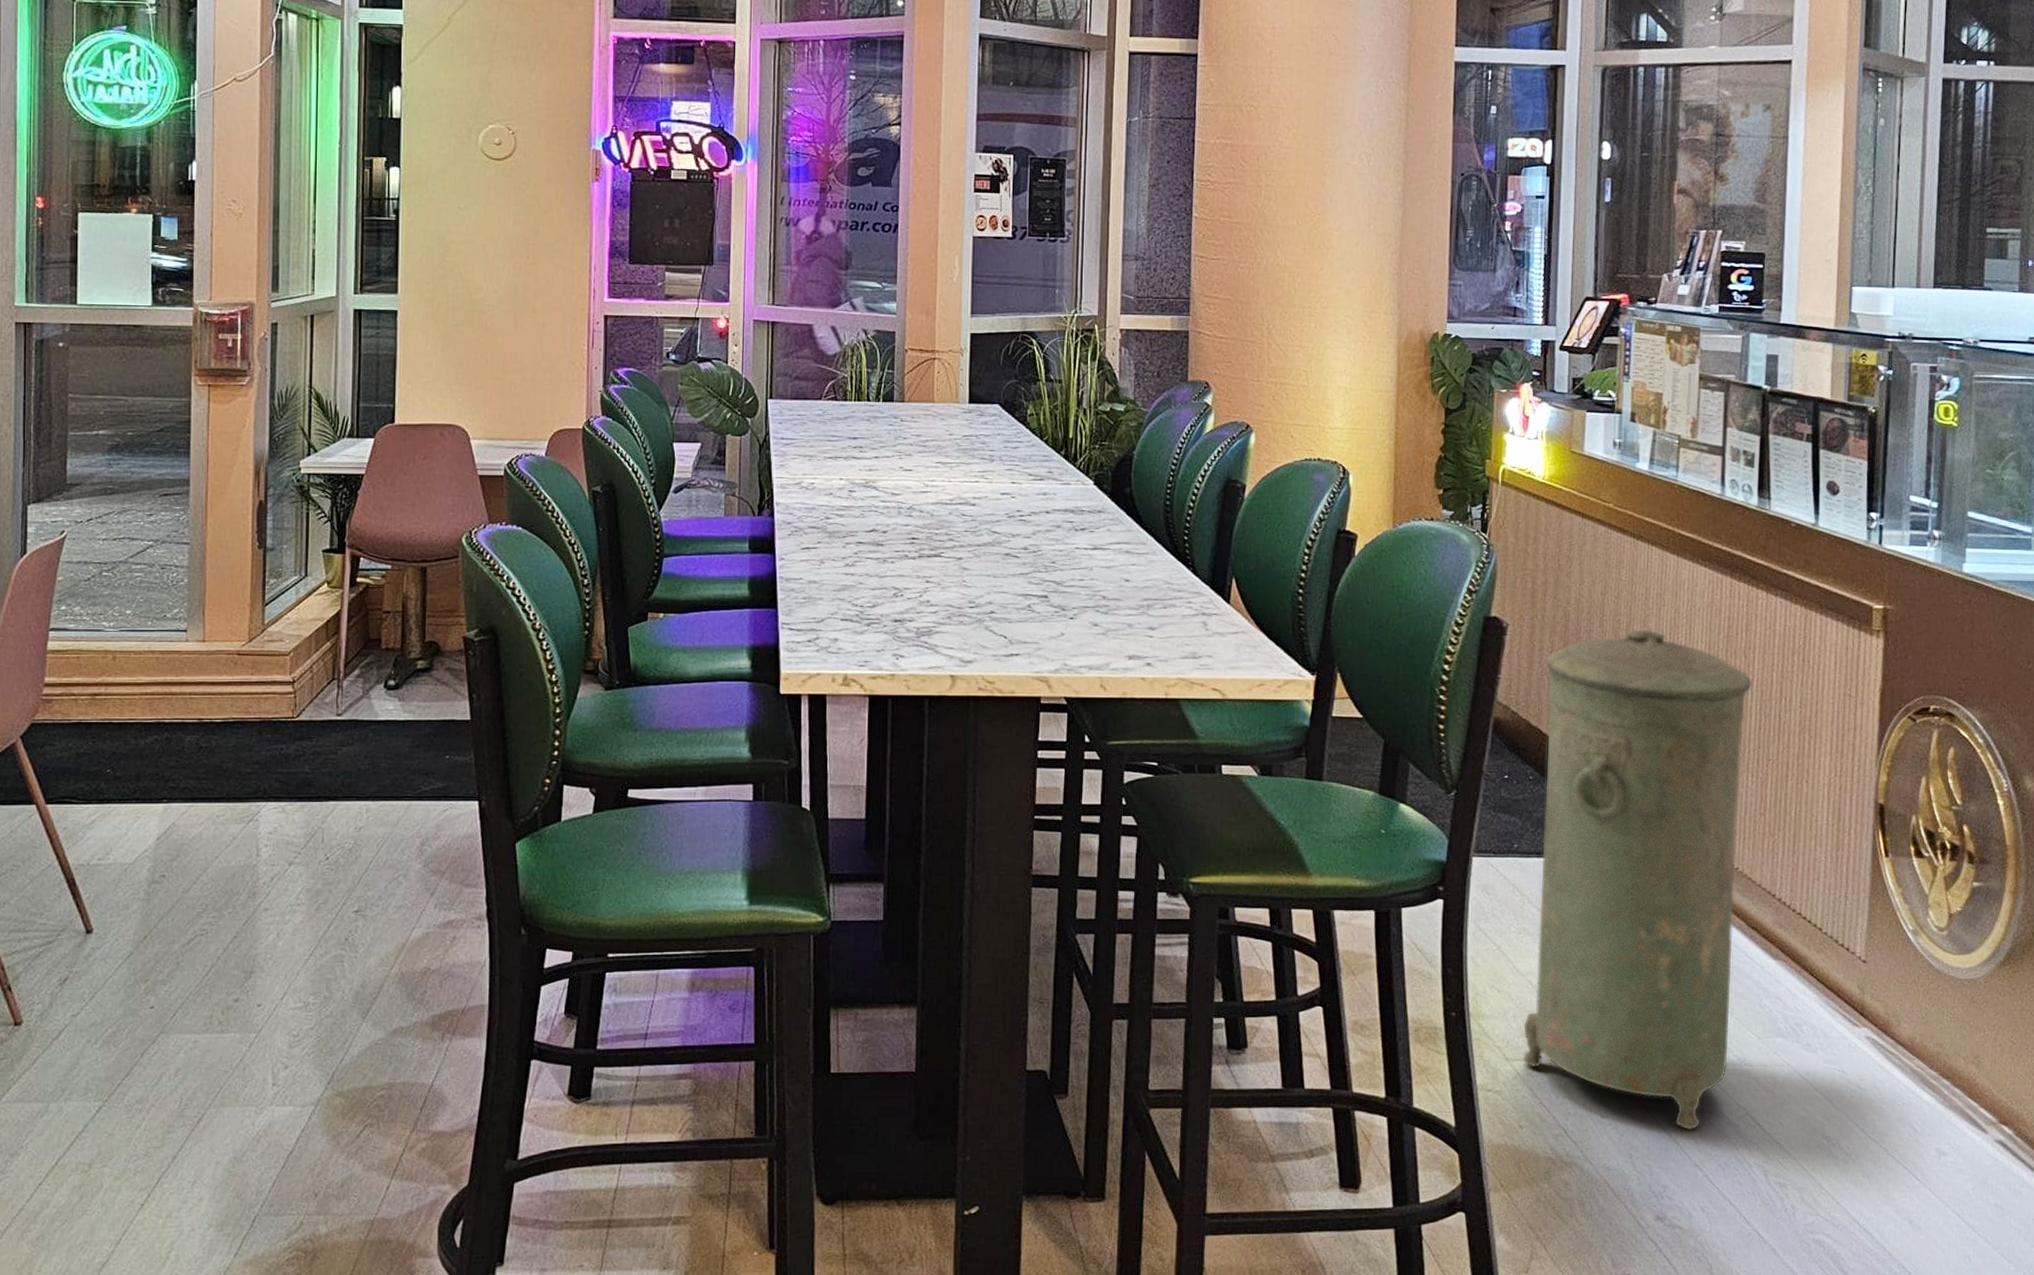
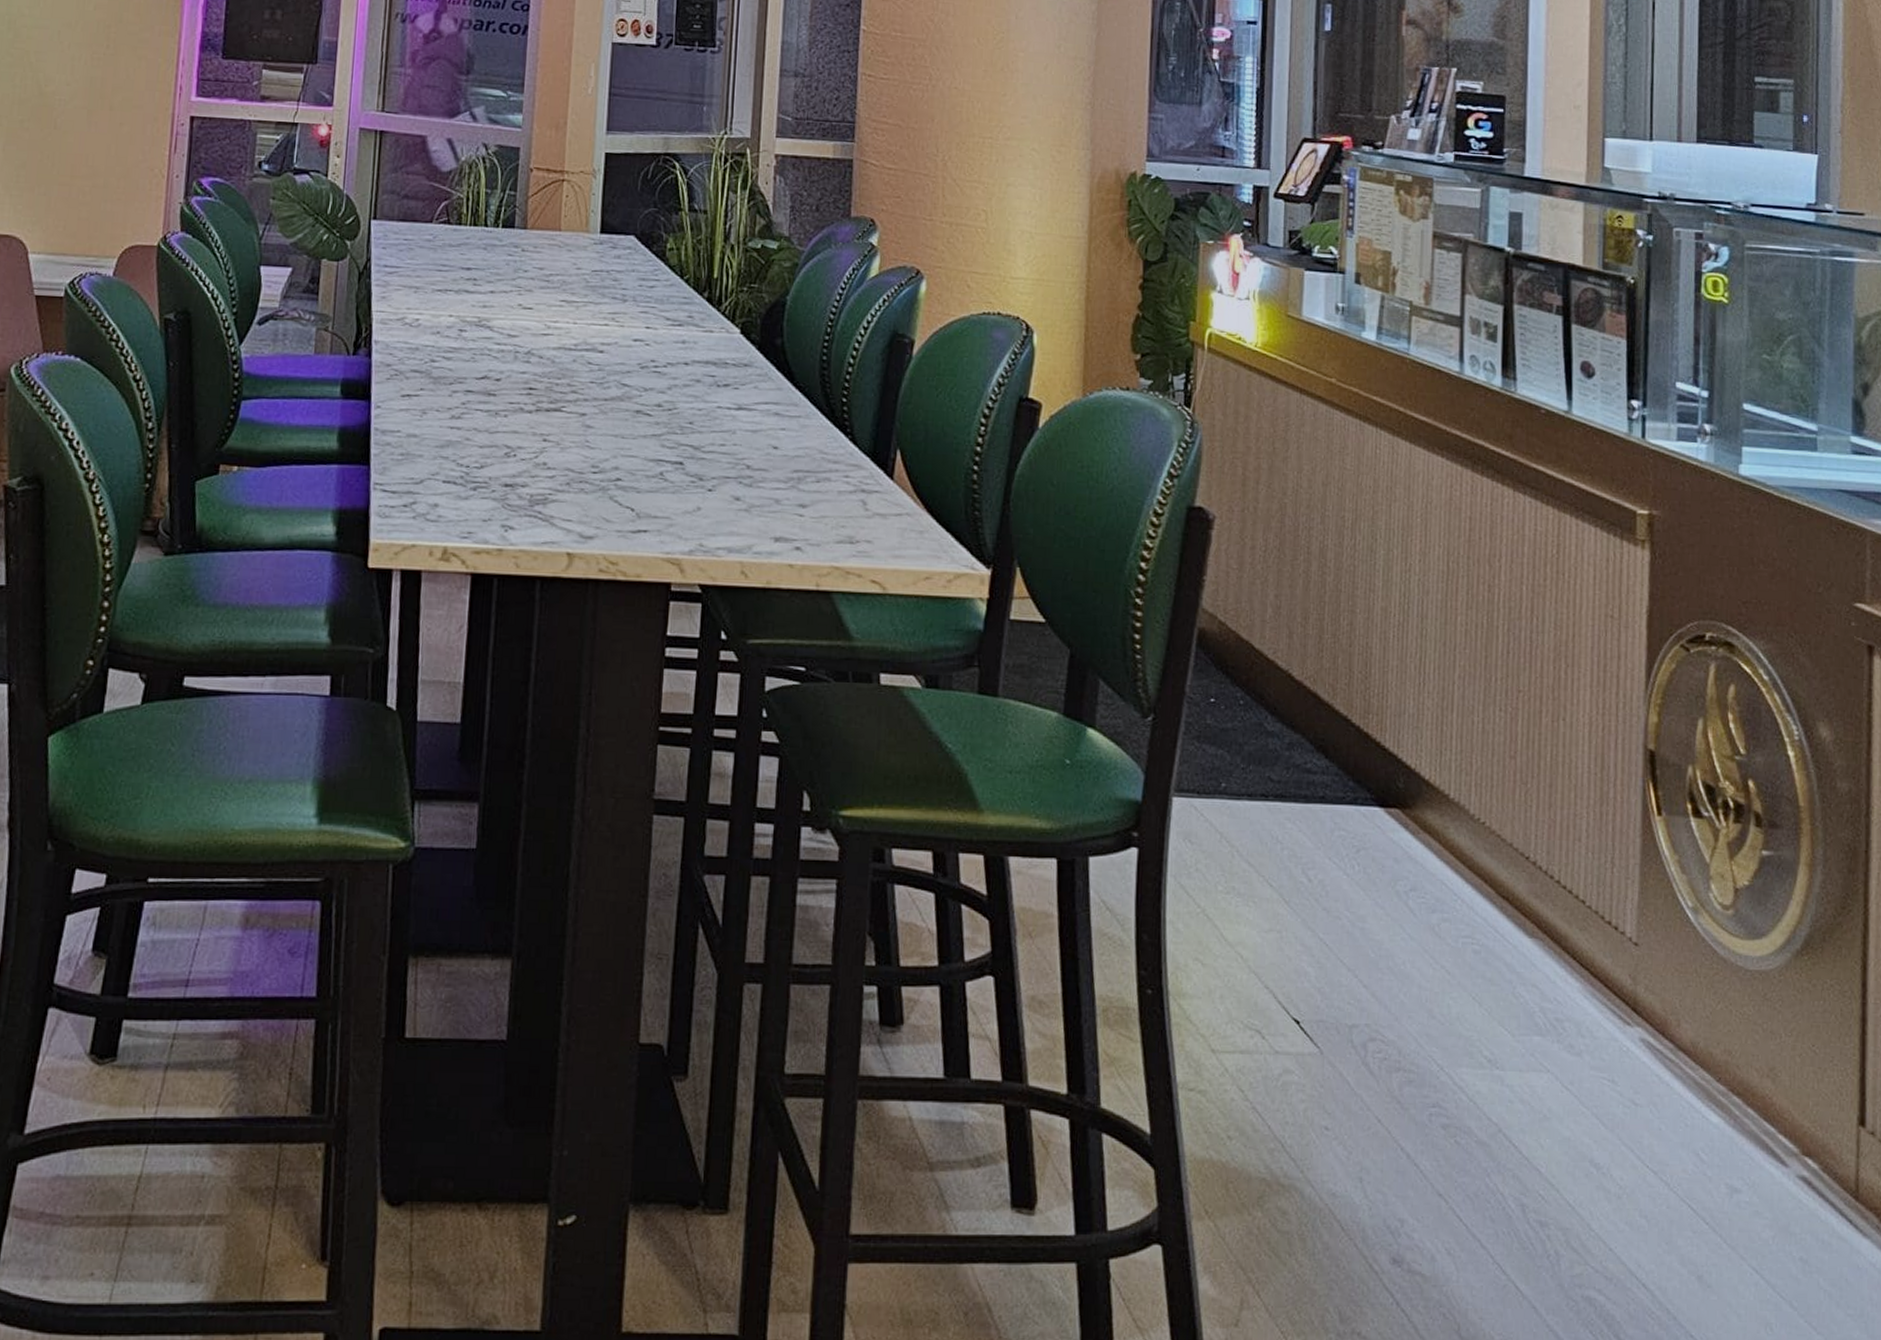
trash can: present [1522,630,1753,1131] -> none [1231,528,1499,1150]

